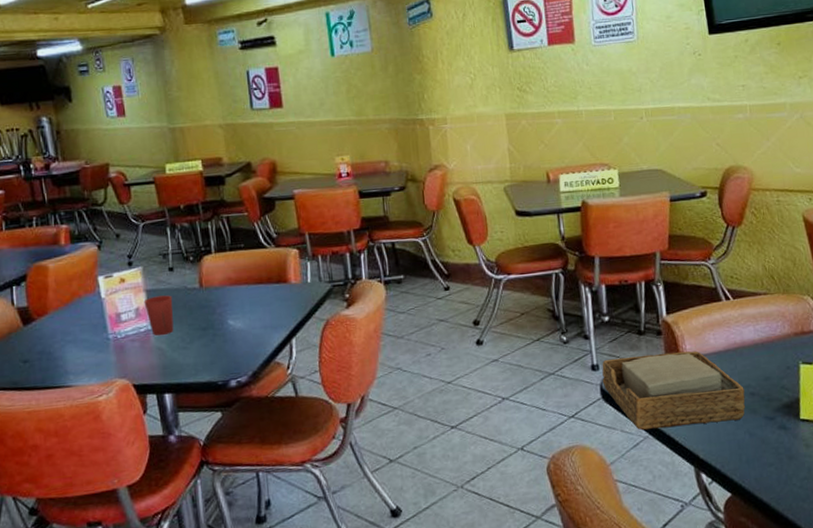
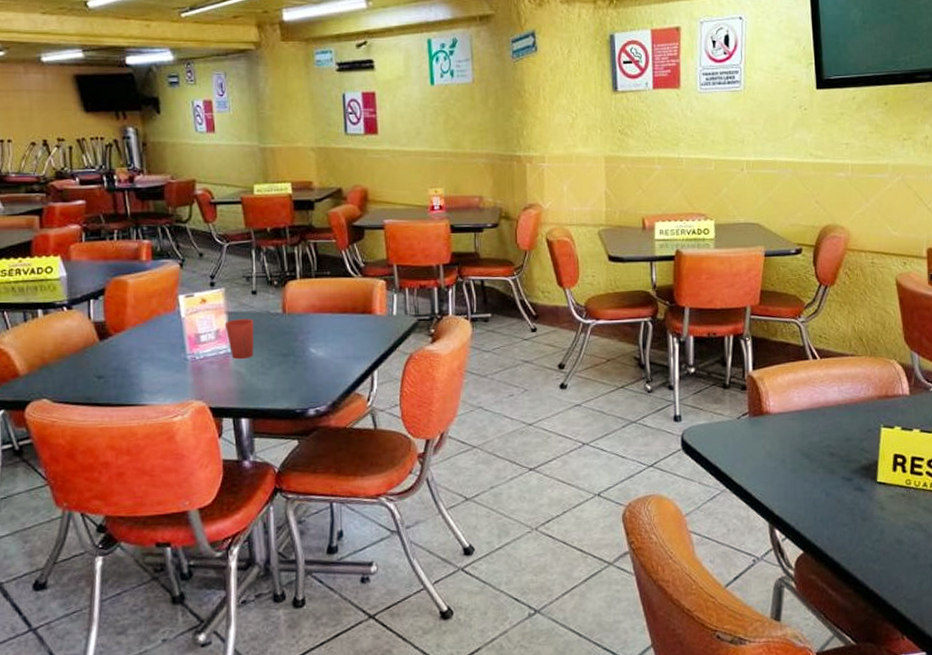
napkin holder: present [602,351,745,430] -> none [683,407,824,484]

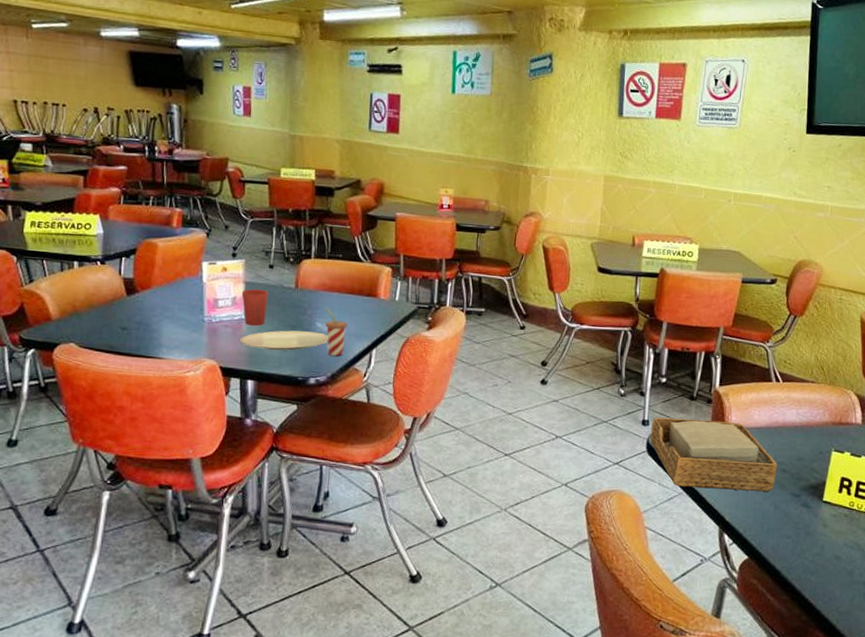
plate: none [229,358,324,383] -> present [240,330,328,351]
beverage cup: none [318,331,344,383] -> present [325,308,347,356]
napkin holder: none [683,407,824,484] -> present [650,417,777,492]

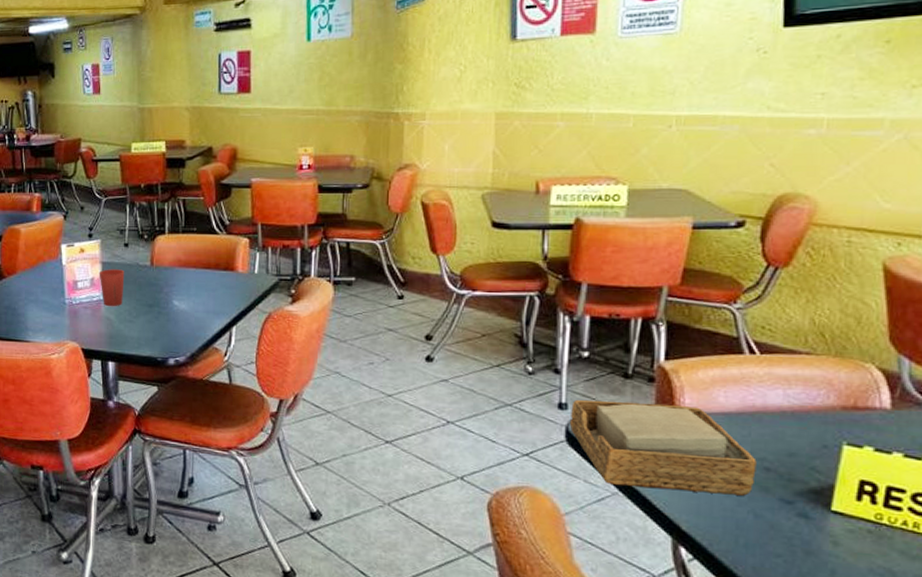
plate: present [240,330,328,351] -> none [100,309,186,331]
beverage cup: present [325,308,347,356] -> none [182,284,205,335]

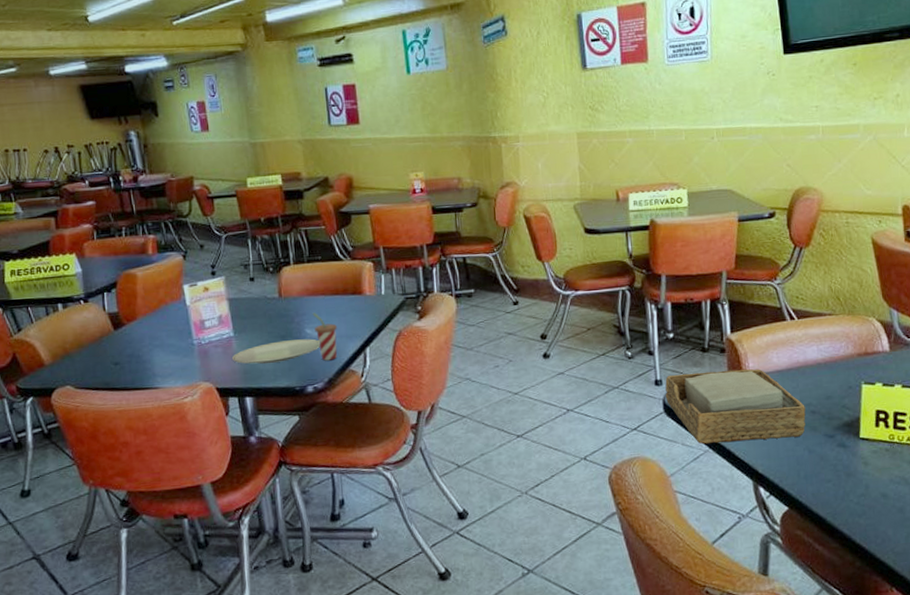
cup: present [99,269,125,307] -> none [226,304,255,343]
plate: none [100,309,186,331] -> present [232,338,320,364]
beverage cup: none [182,284,205,335] -> present [312,312,338,361]

